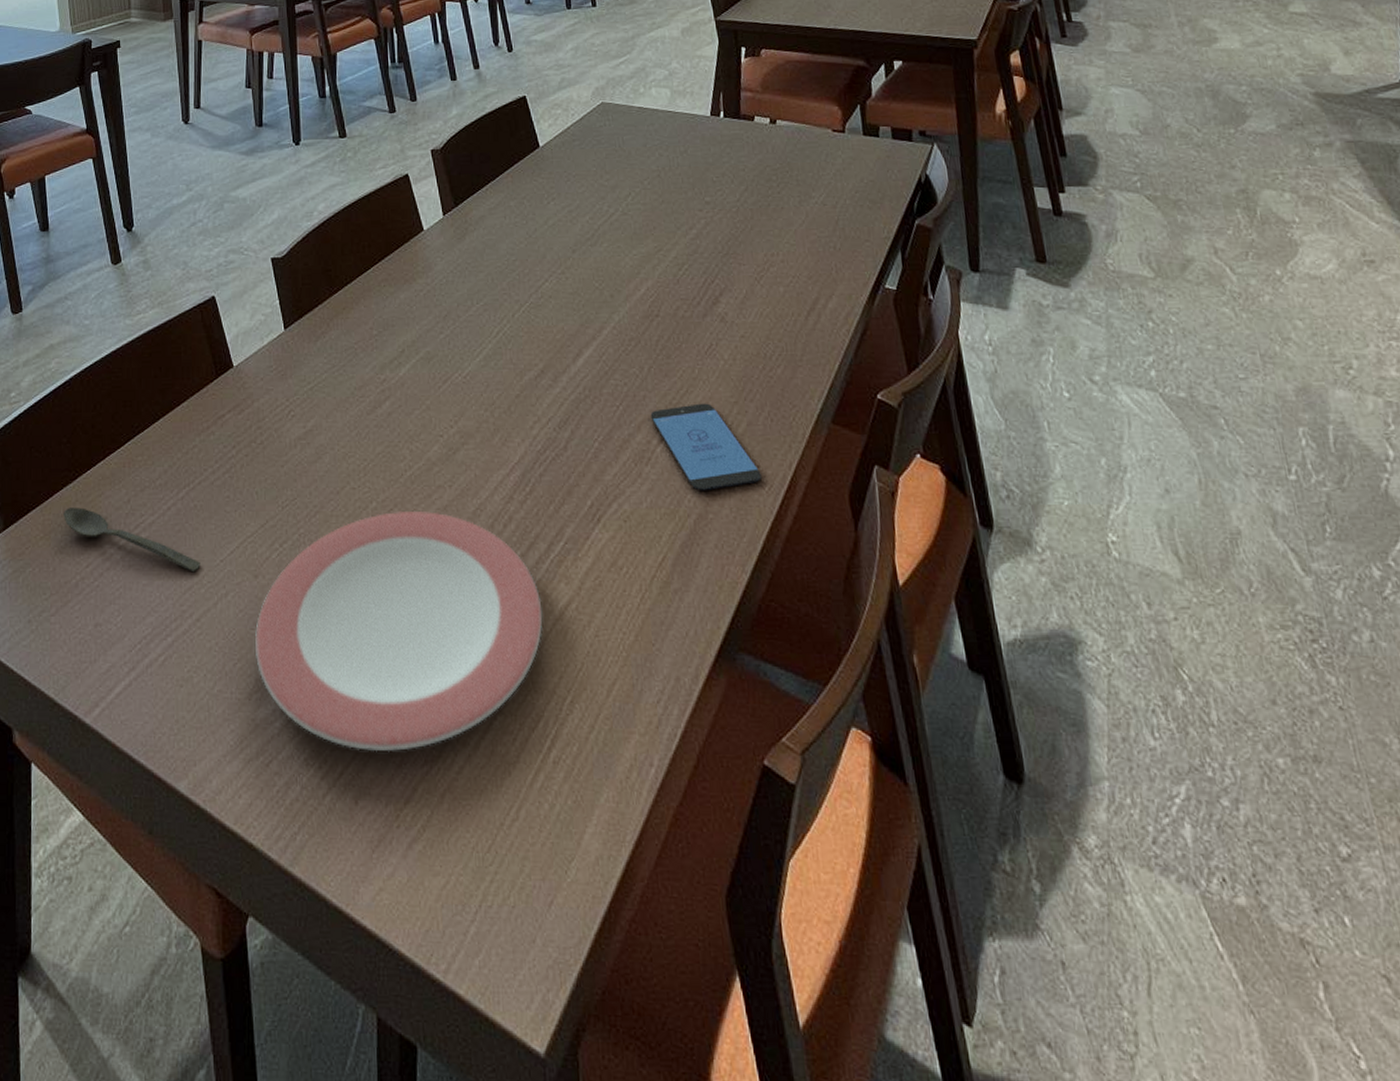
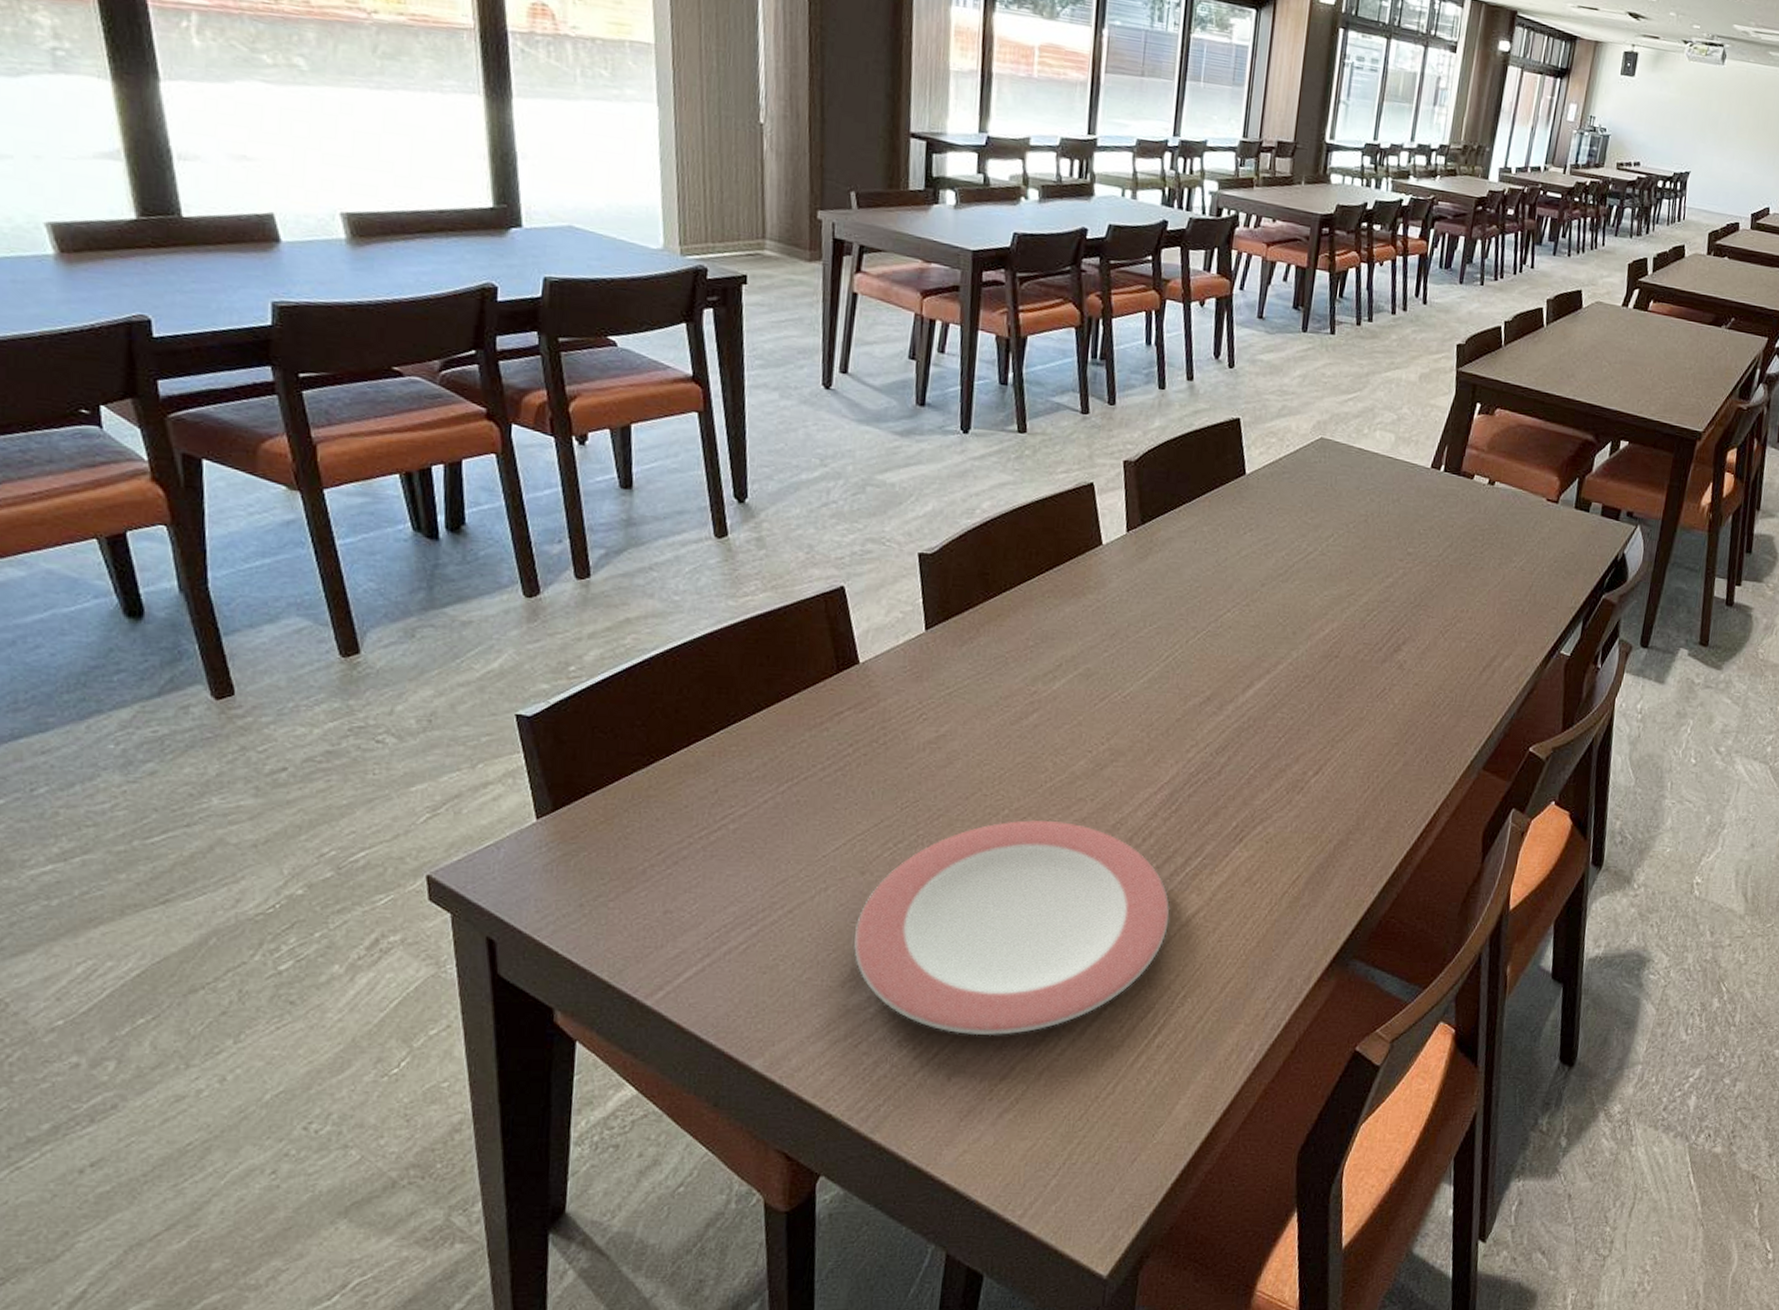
spoon: present [64,507,201,571] -> none [632,793,799,865]
smartphone: present [650,403,761,491] -> none [1311,741,1407,821]

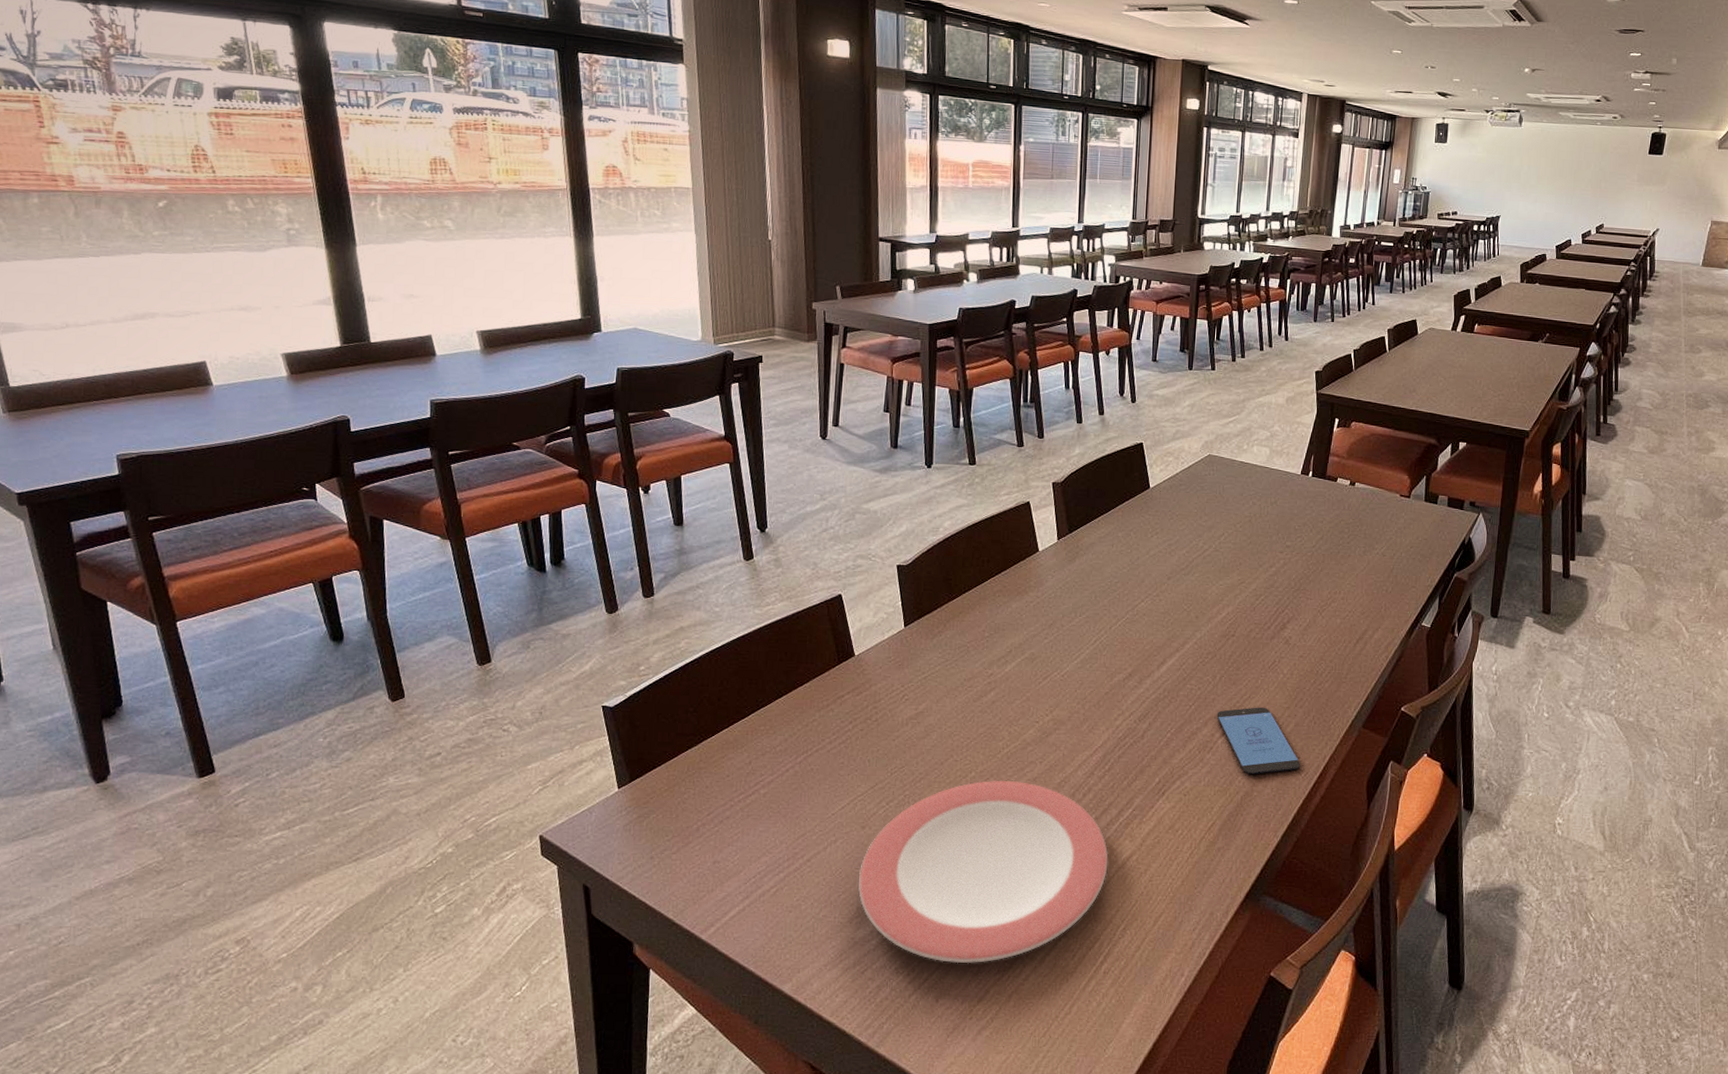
smartphone: none [1311,741,1407,821] -> present [1216,707,1300,775]

